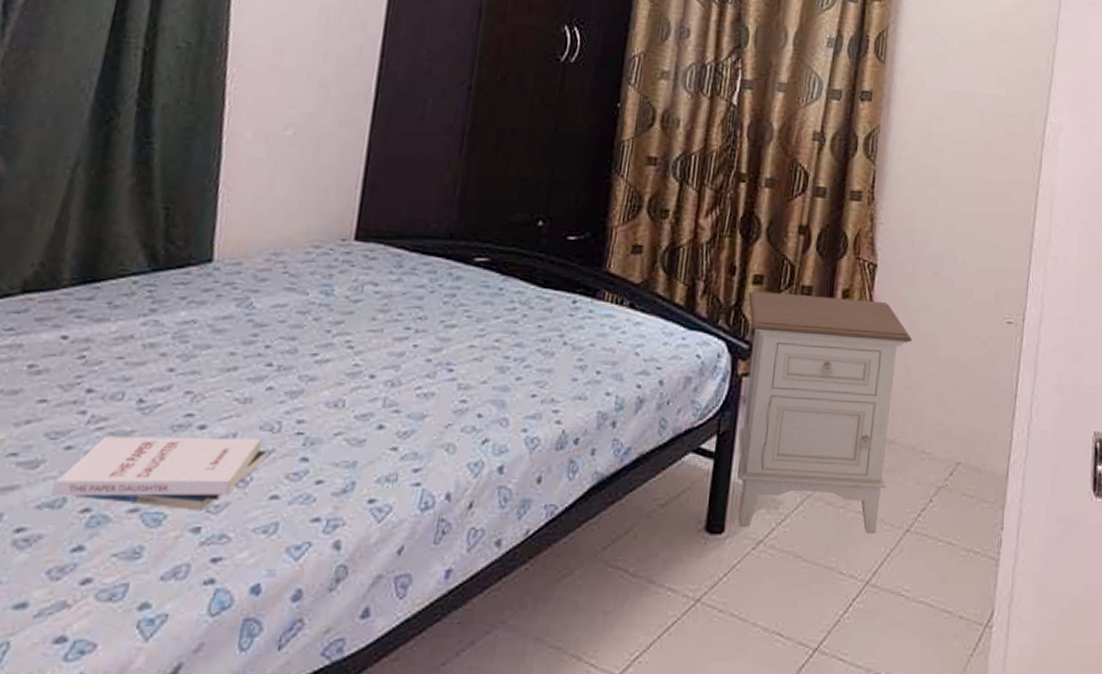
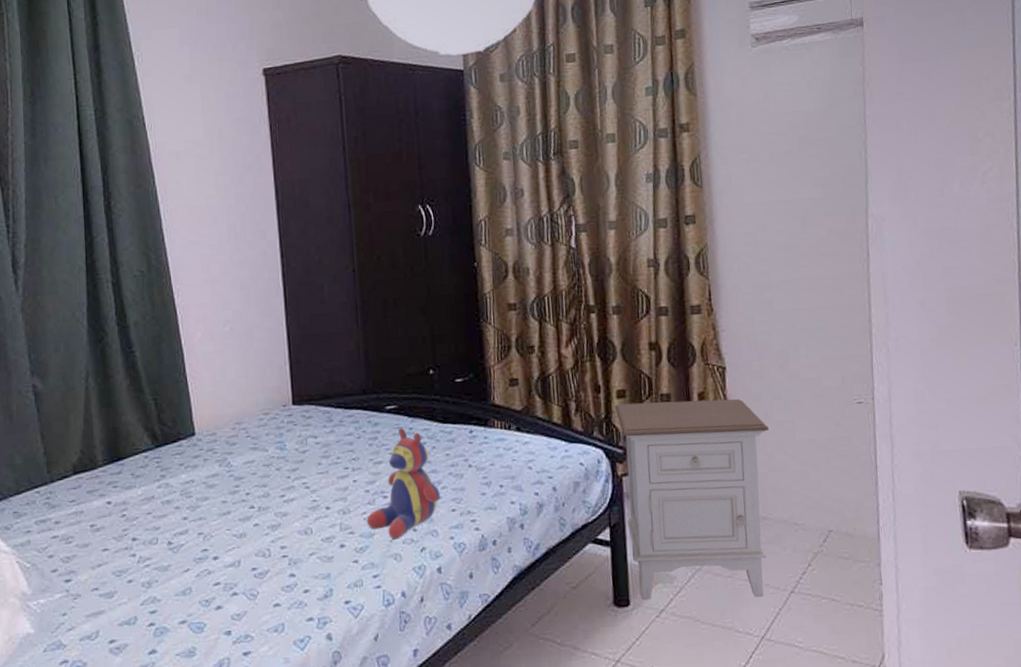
books: present [52,436,267,511] -> none [126,562,265,619]
stuffed animal: none [419,286,522,425] -> present [366,428,440,539]

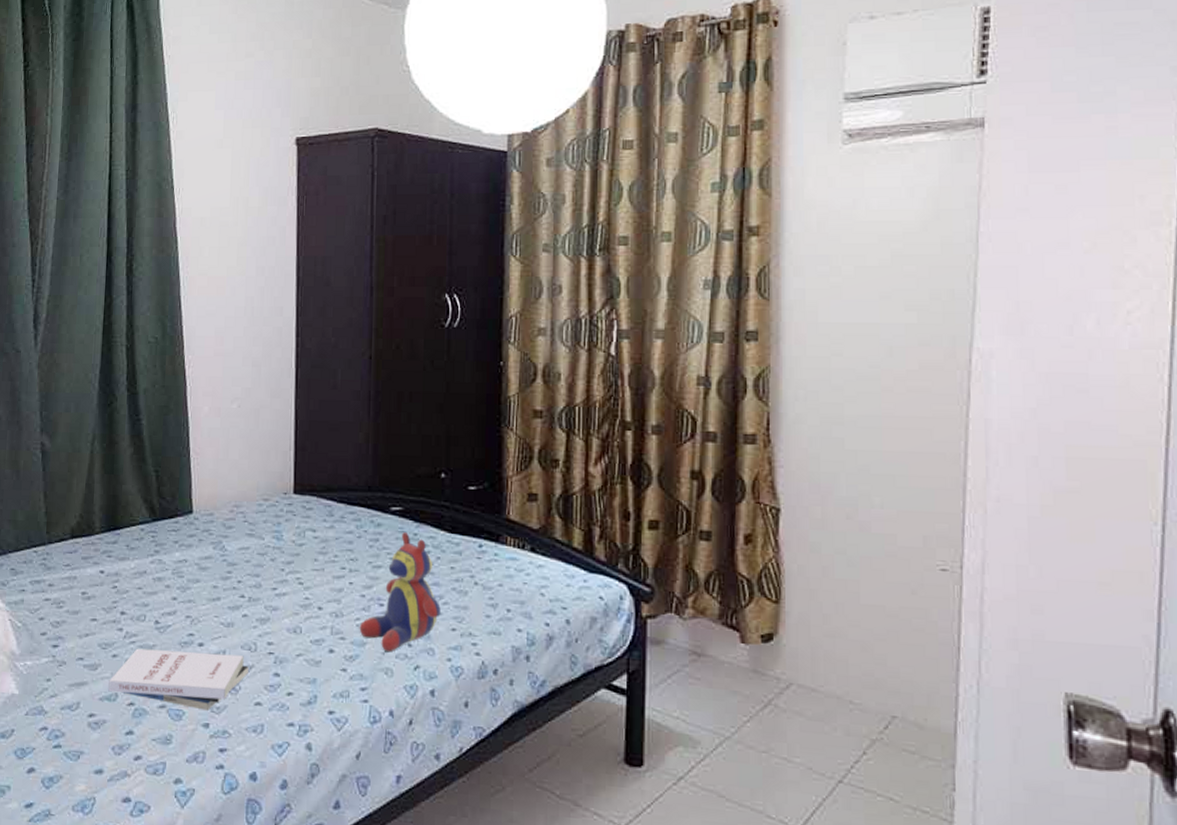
books: none [126,562,265,619] -> present [108,648,249,711]
nightstand: present [614,398,769,599] -> none [644,536,827,781]

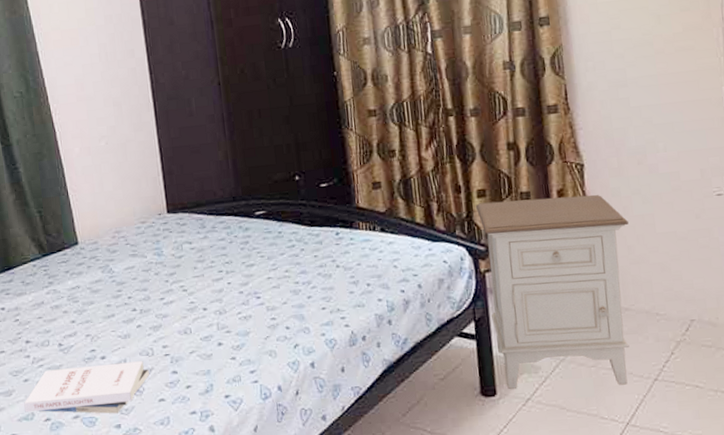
stuffed animal: present [359,532,441,652] -> none [241,232,311,337]
nightstand: none [644,536,827,781] -> present [475,194,630,389]

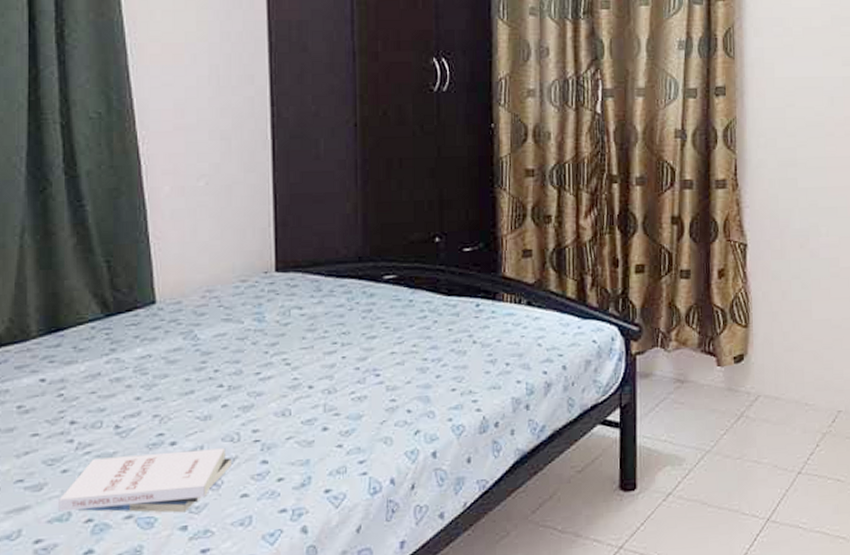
nightstand: present [475,194,630,389] -> none [632,276,786,483]

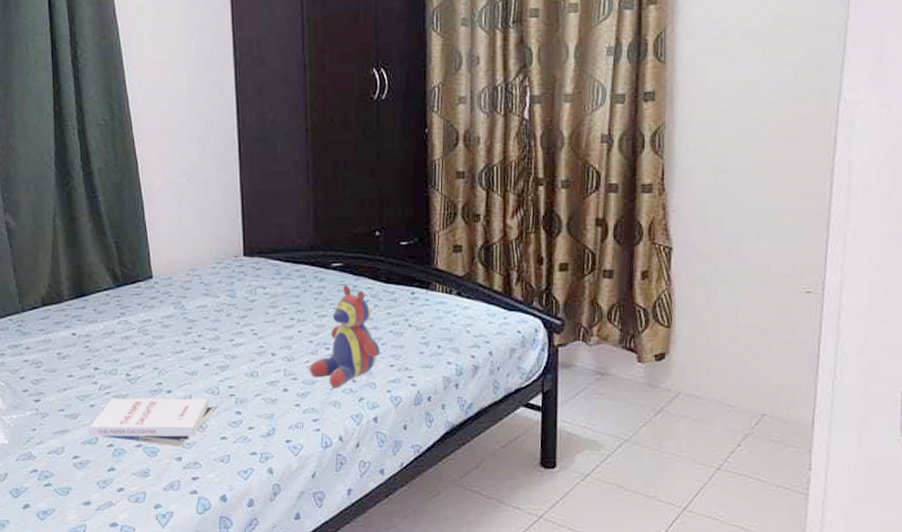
stuffed animal: none [354,300,440,422] -> present [309,285,380,388]

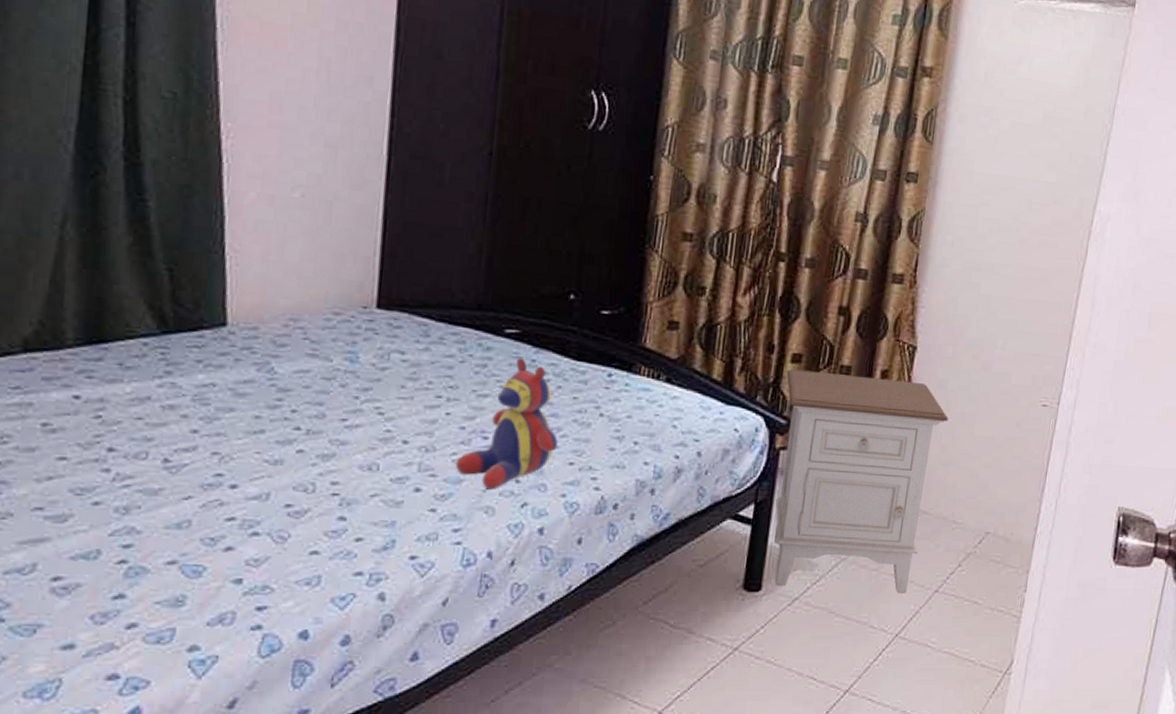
books: present [89,398,213,447] -> none [85,493,303,564]
nightstand: none [556,277,711,471] -> present [773,369,948,594]

